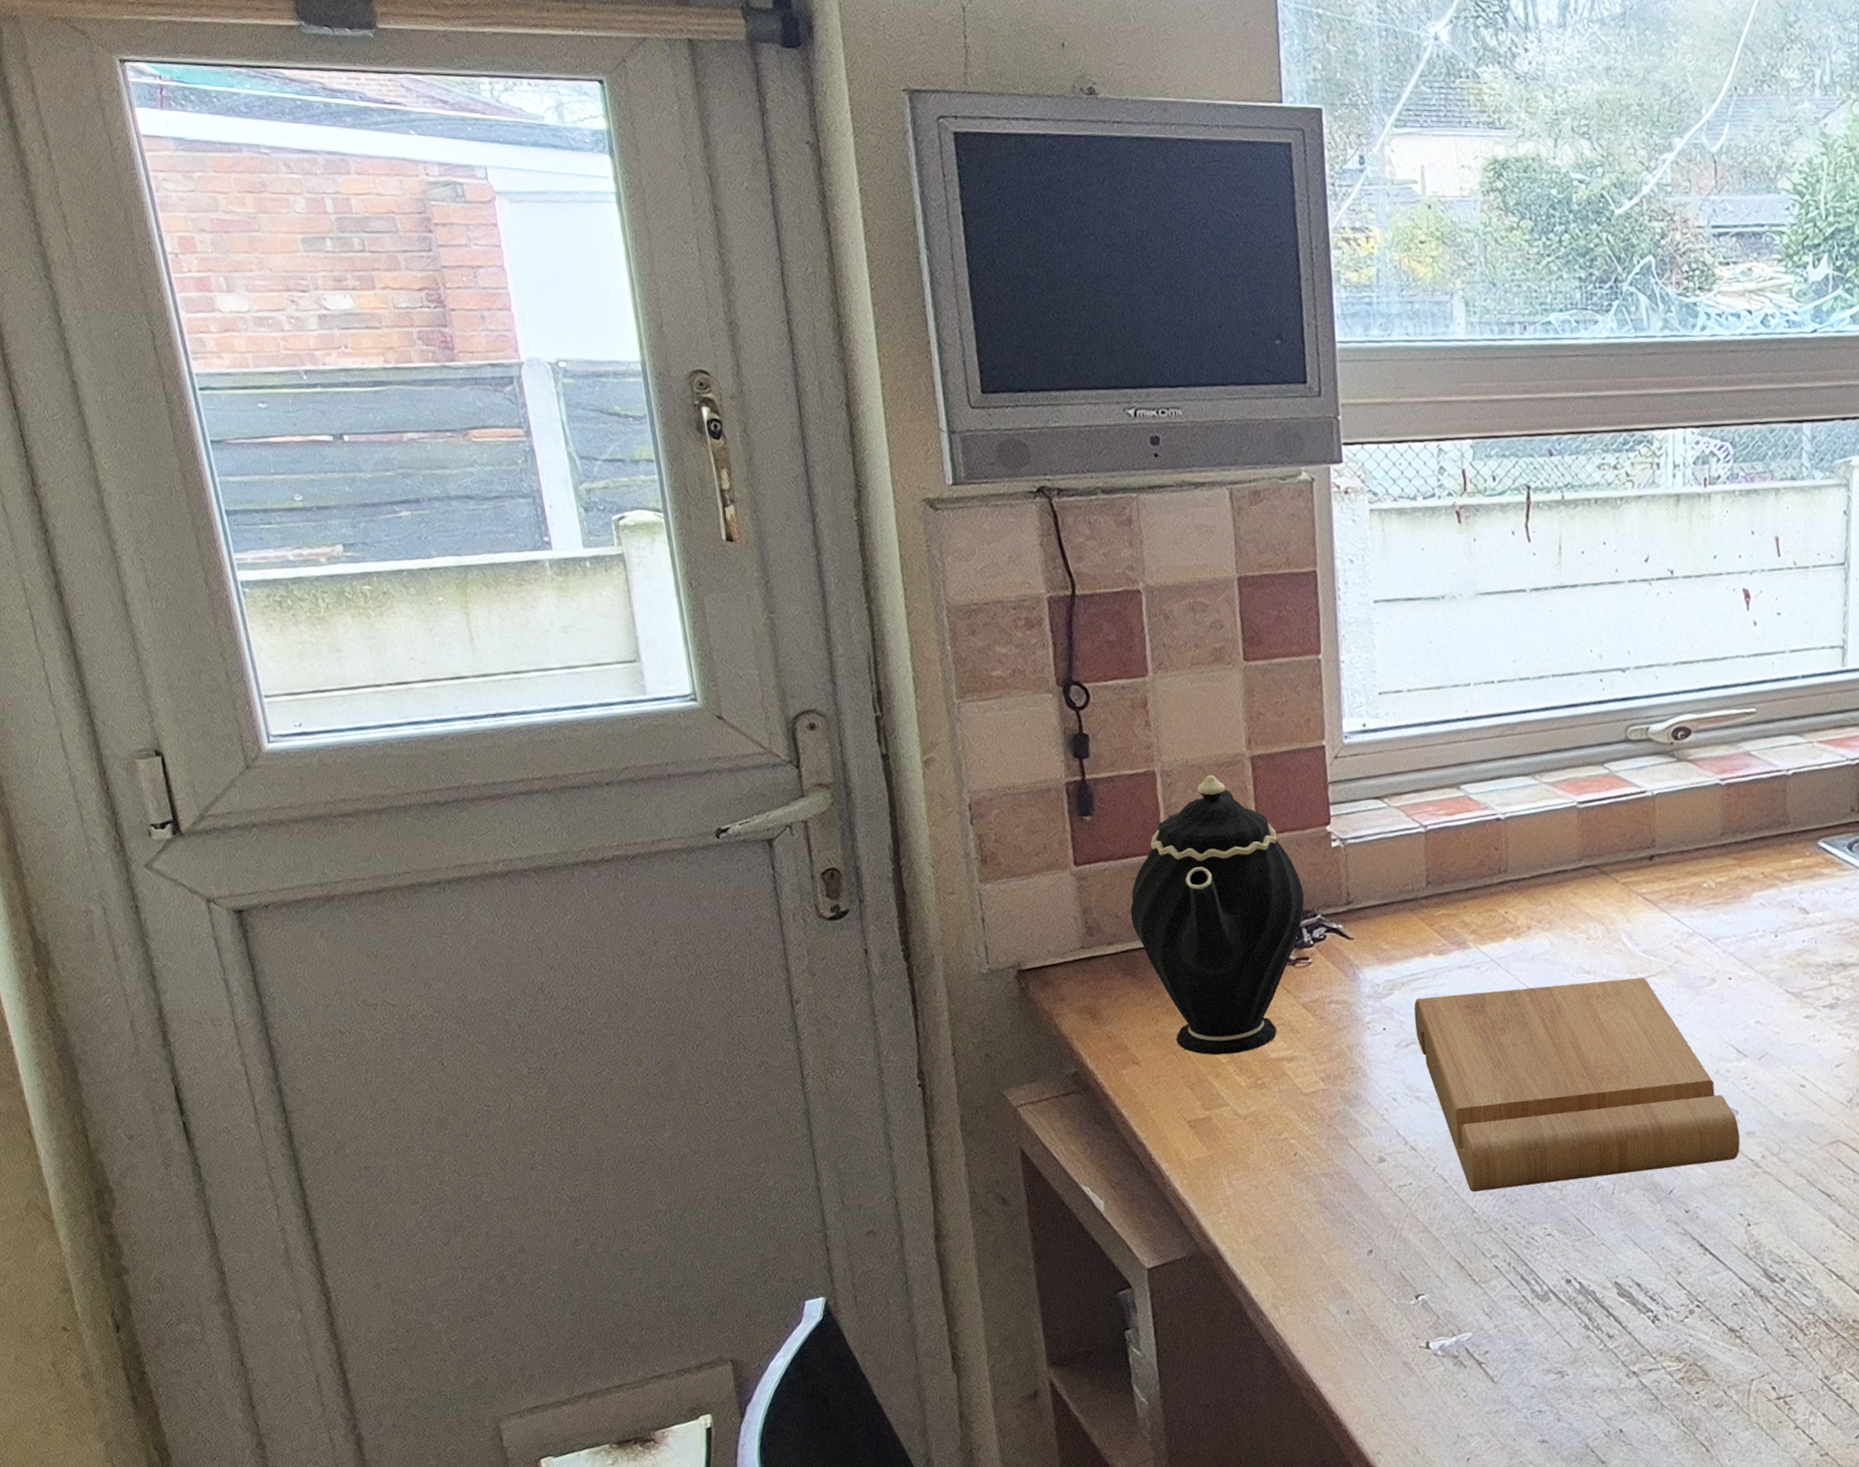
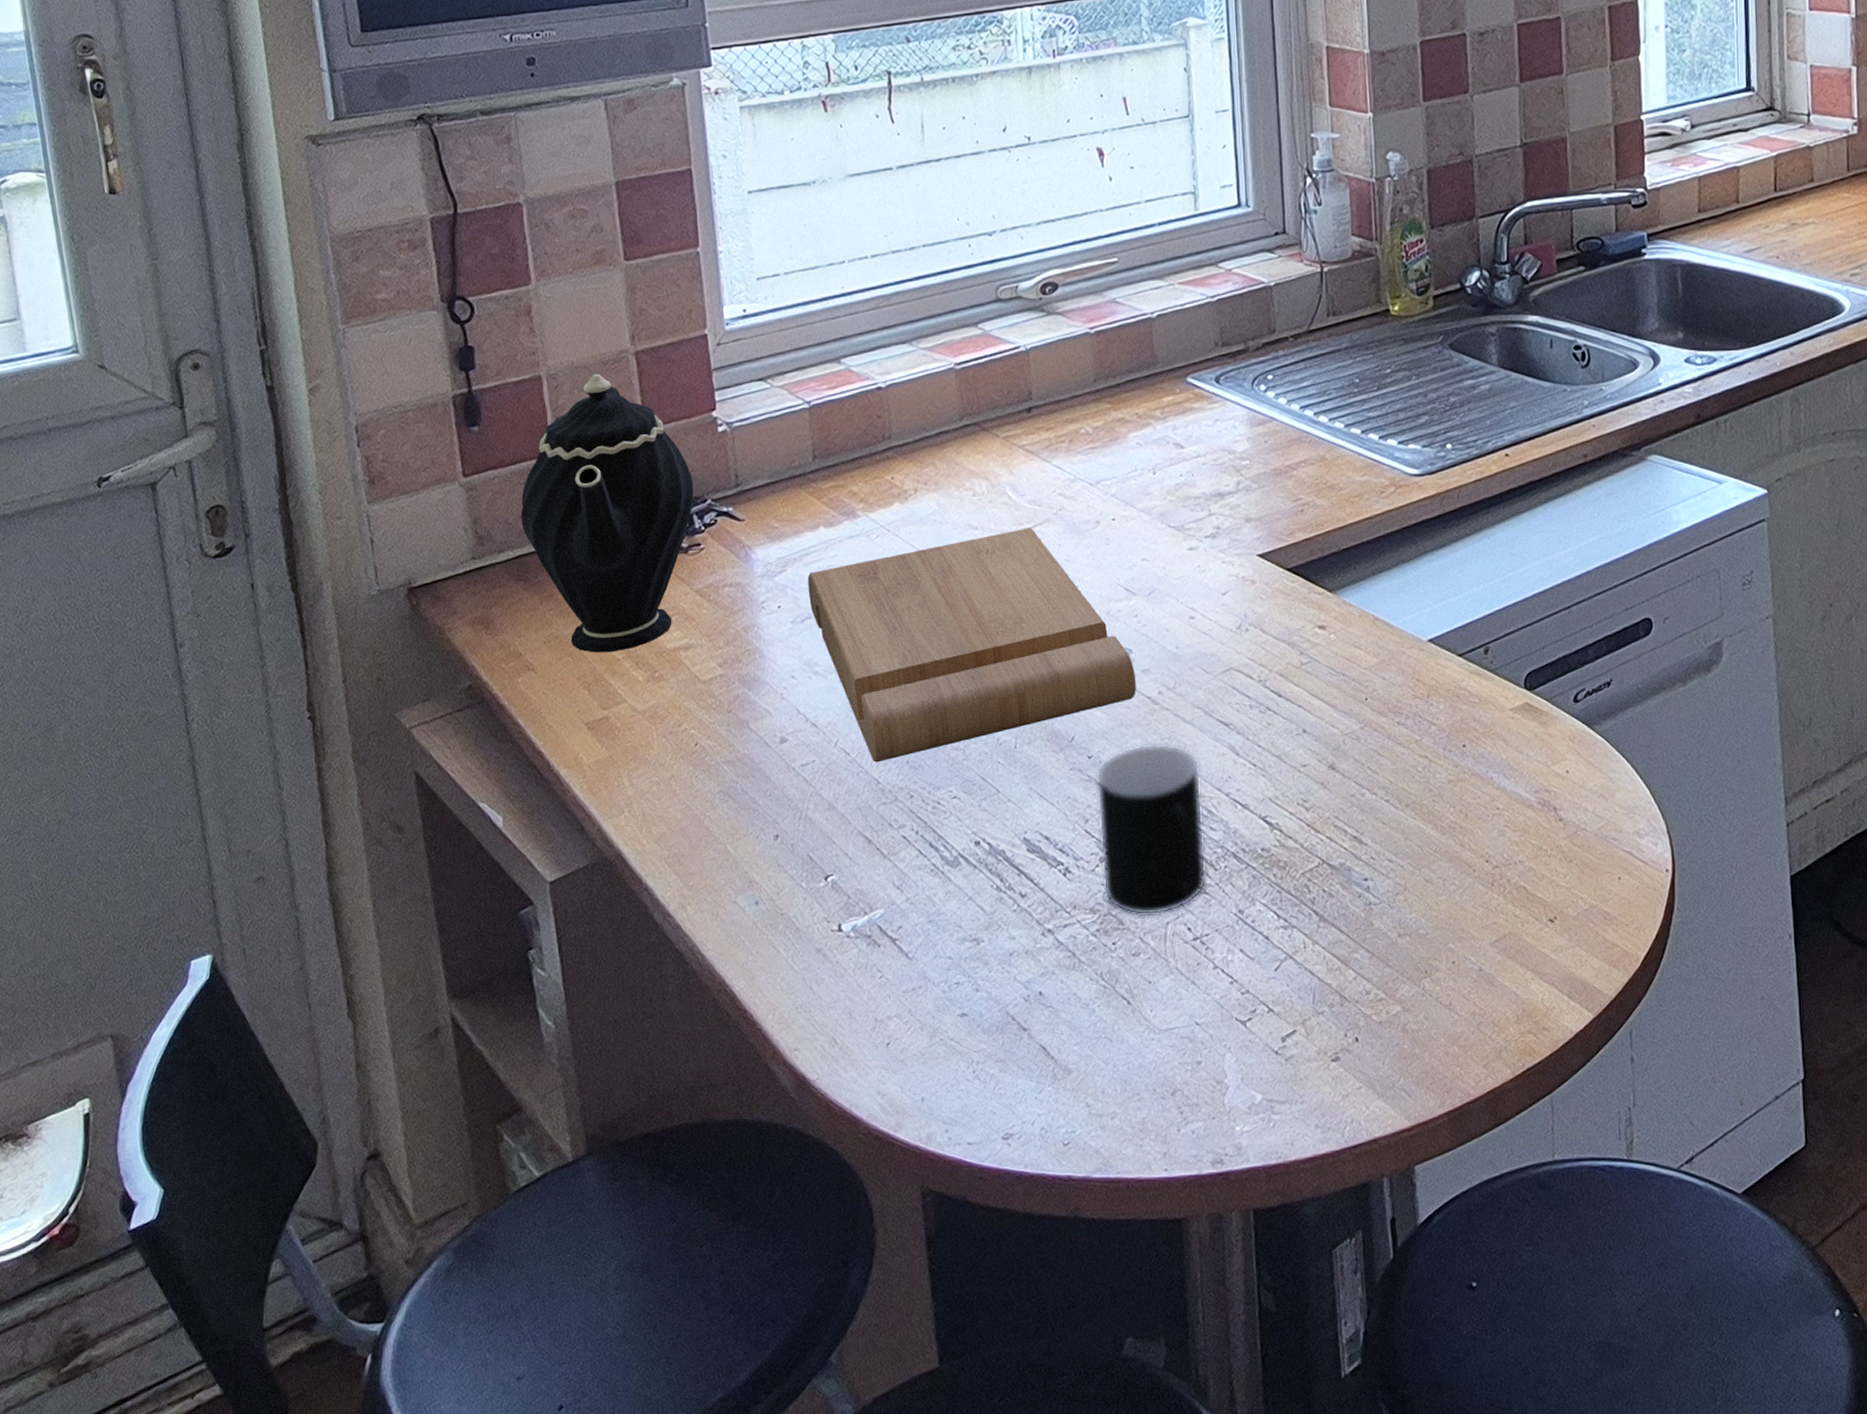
cup: none [1691,1205,1798,1371] -> present [1096,744,1206,916]

